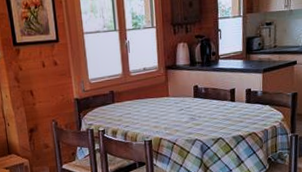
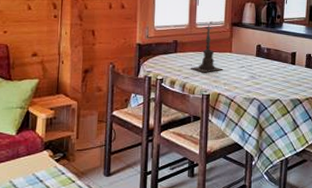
candle holder: none [130,71,162,120] -> present [191,25,223,73]

